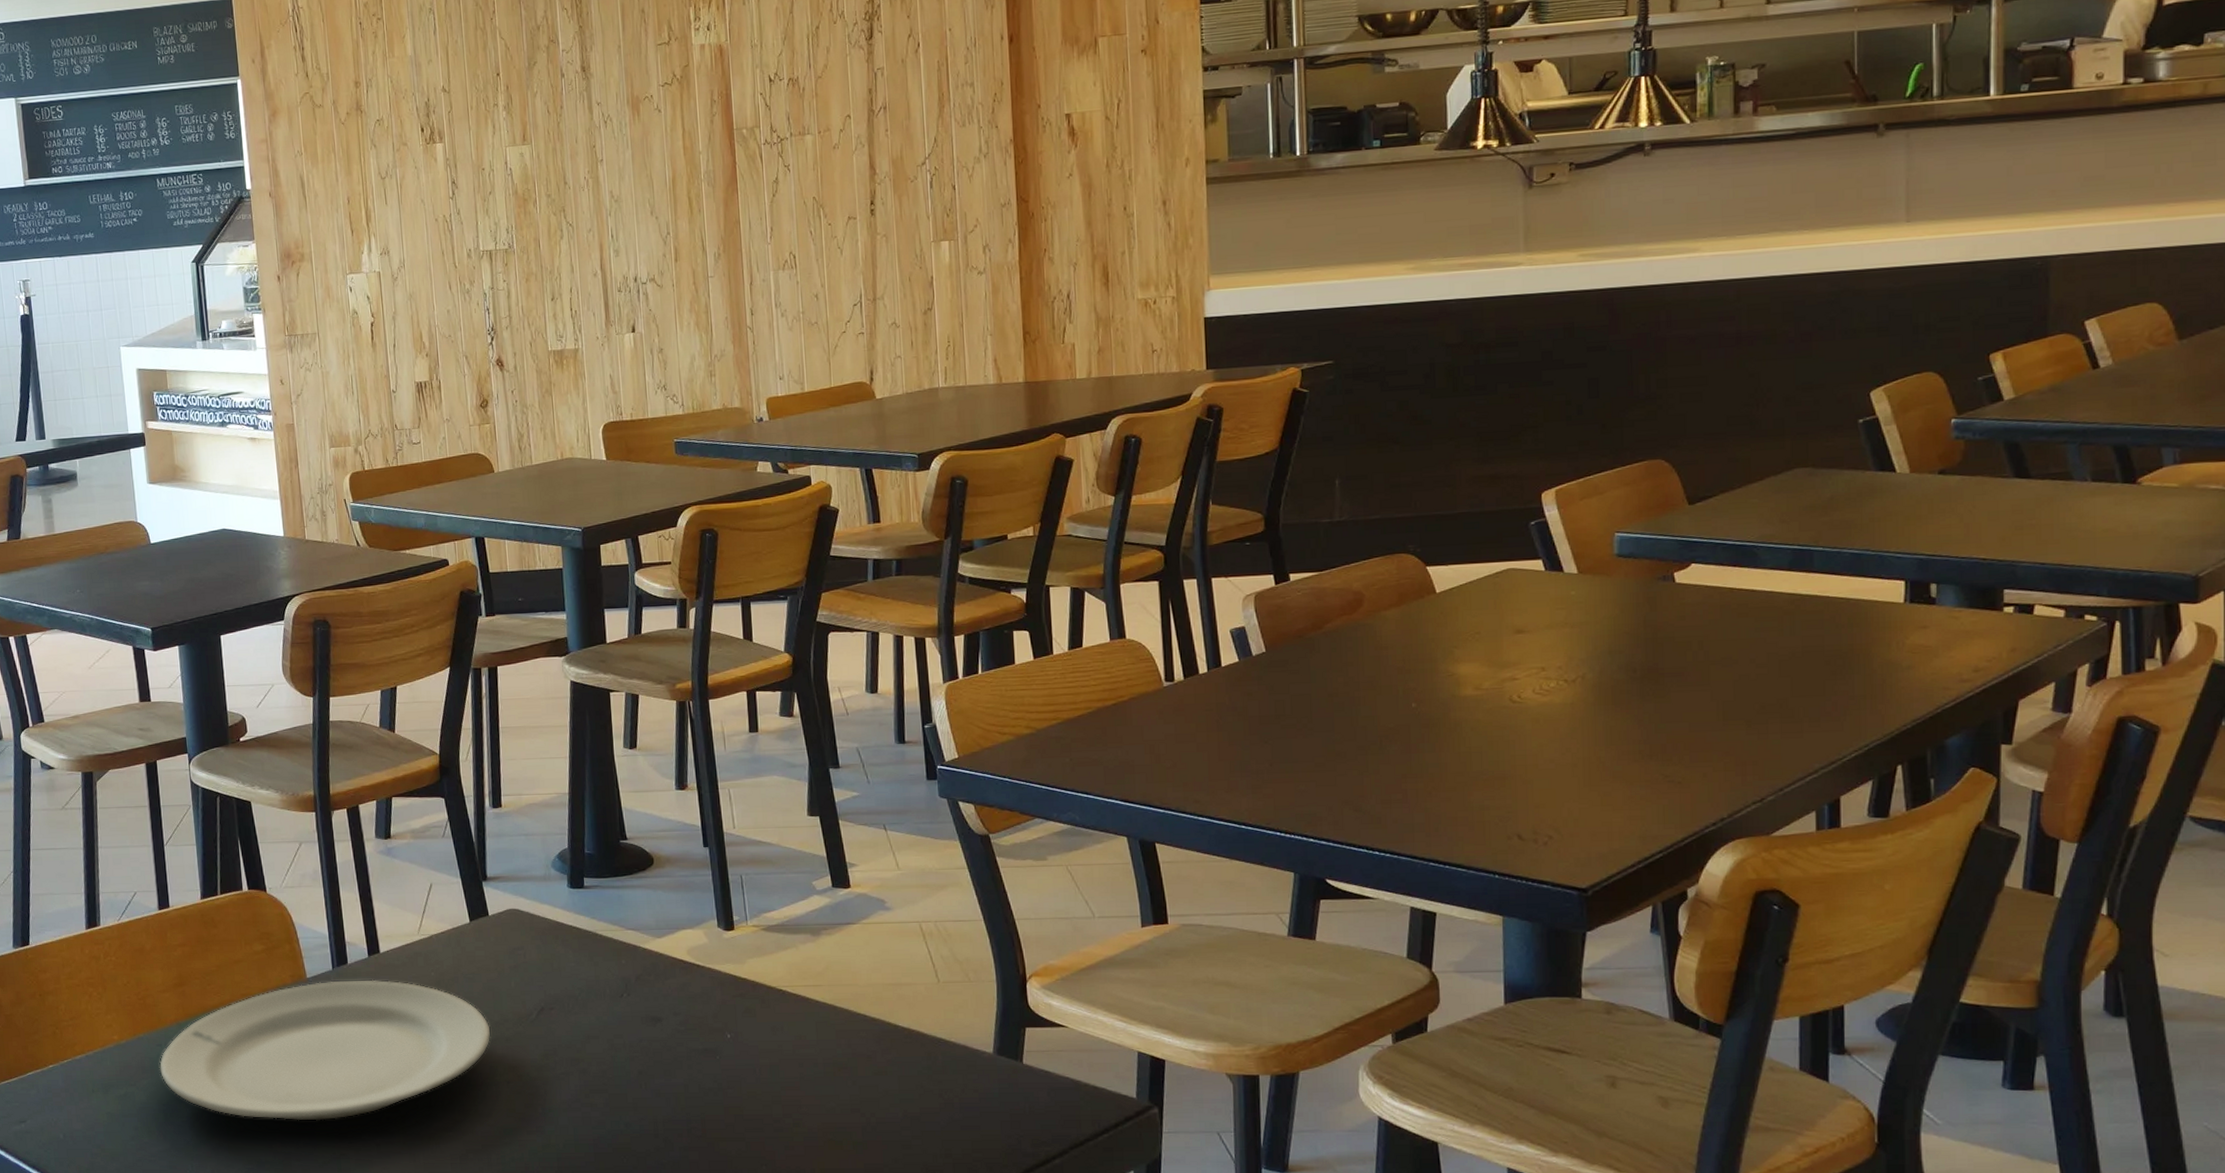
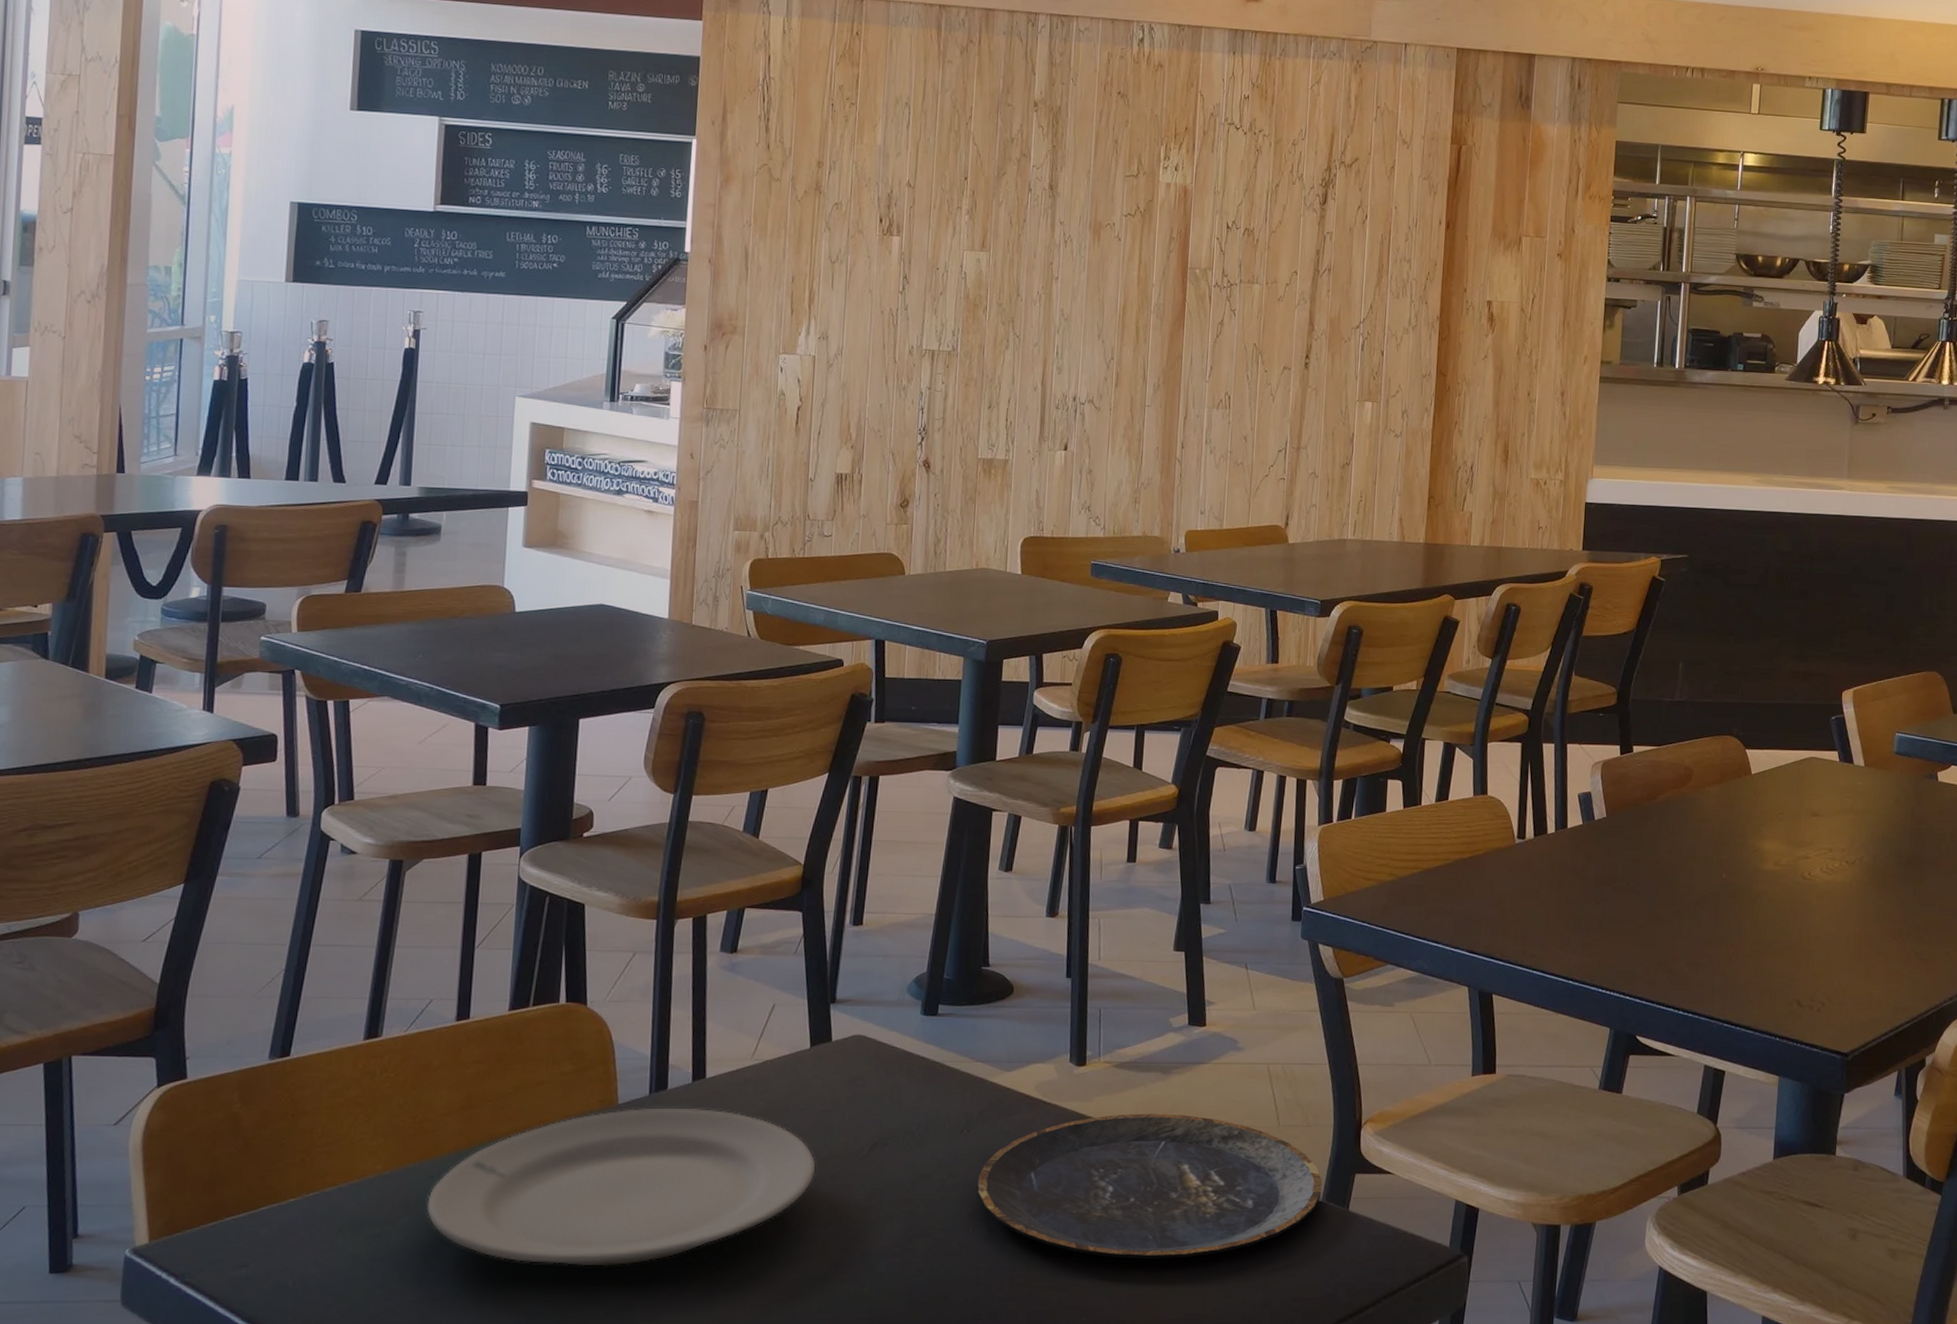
plate: none [643,973,992,1112] -> present [977,1114,1323,1259]

